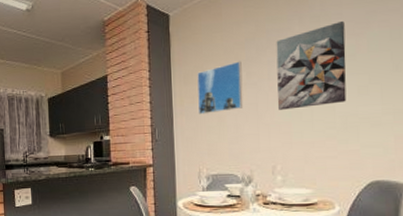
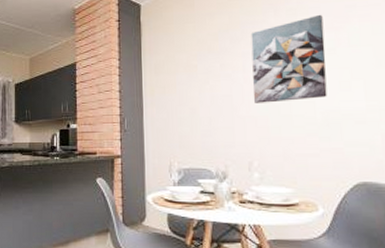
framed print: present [197,61,243,115] -> none [169,52,217,105]

